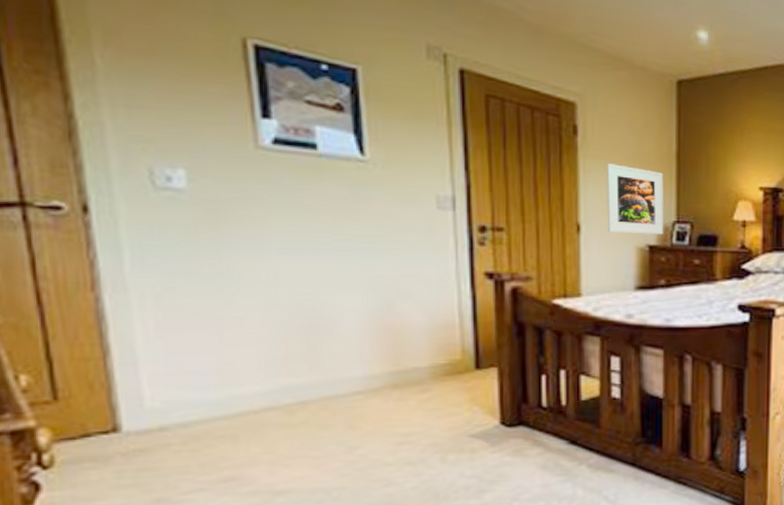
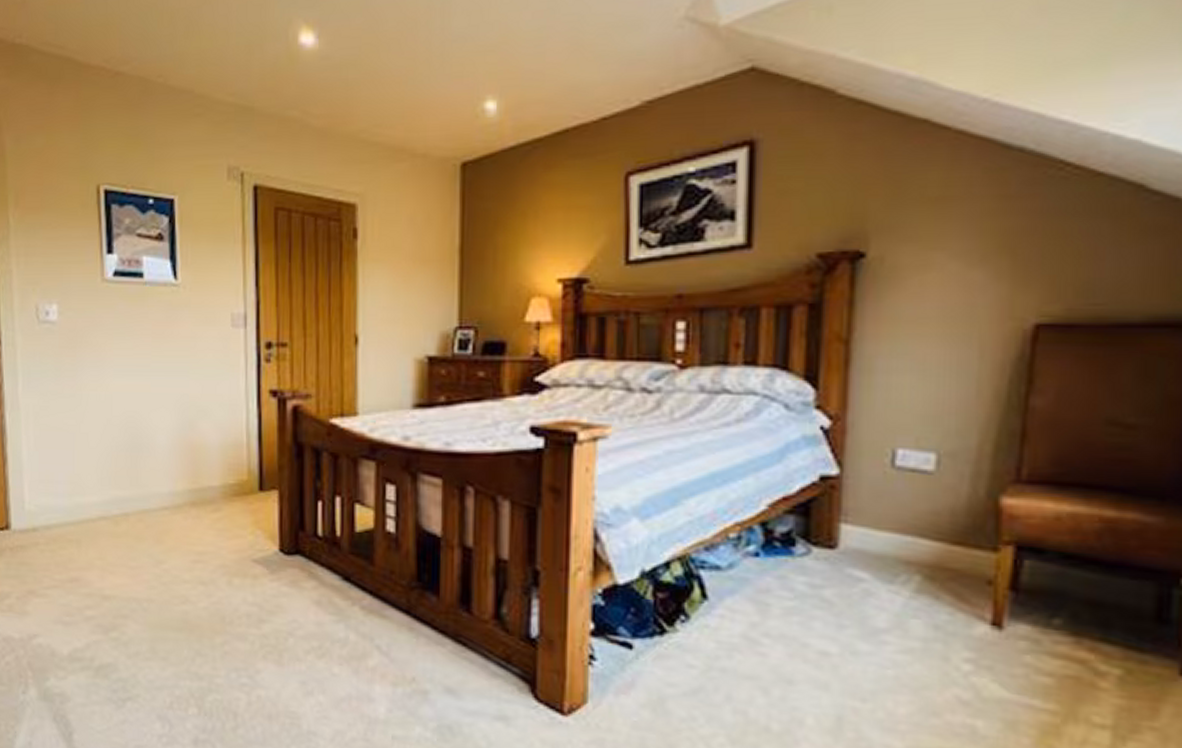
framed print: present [606,163,664,235] -> none [384,266,445,344]

